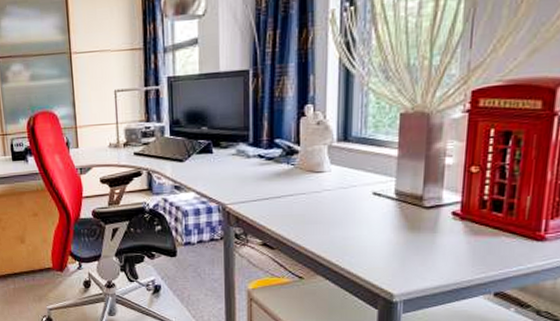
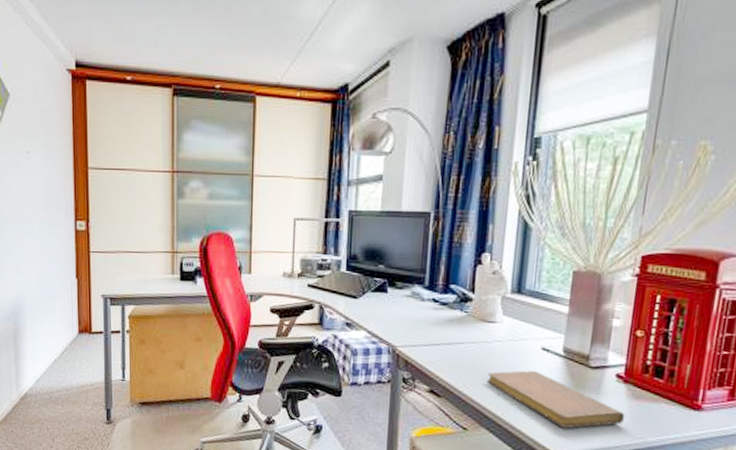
notebook: none [319,216,464,270] -> present [487,370,626,429]

